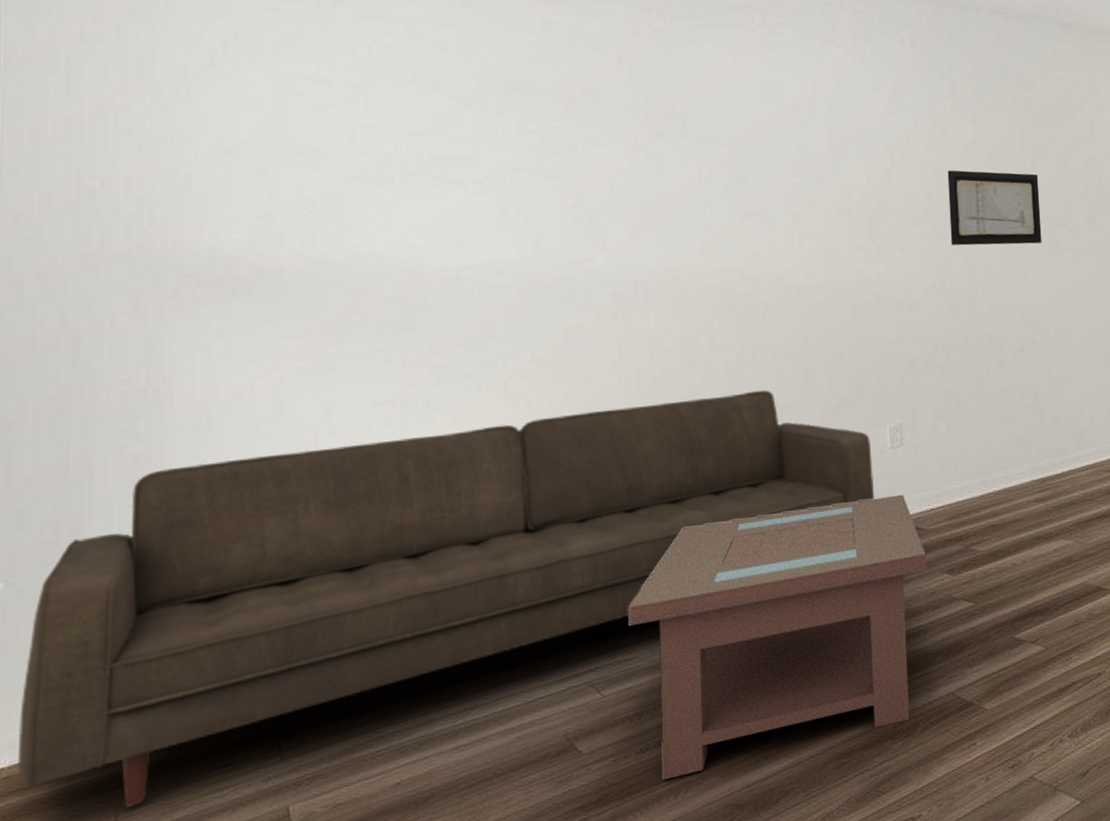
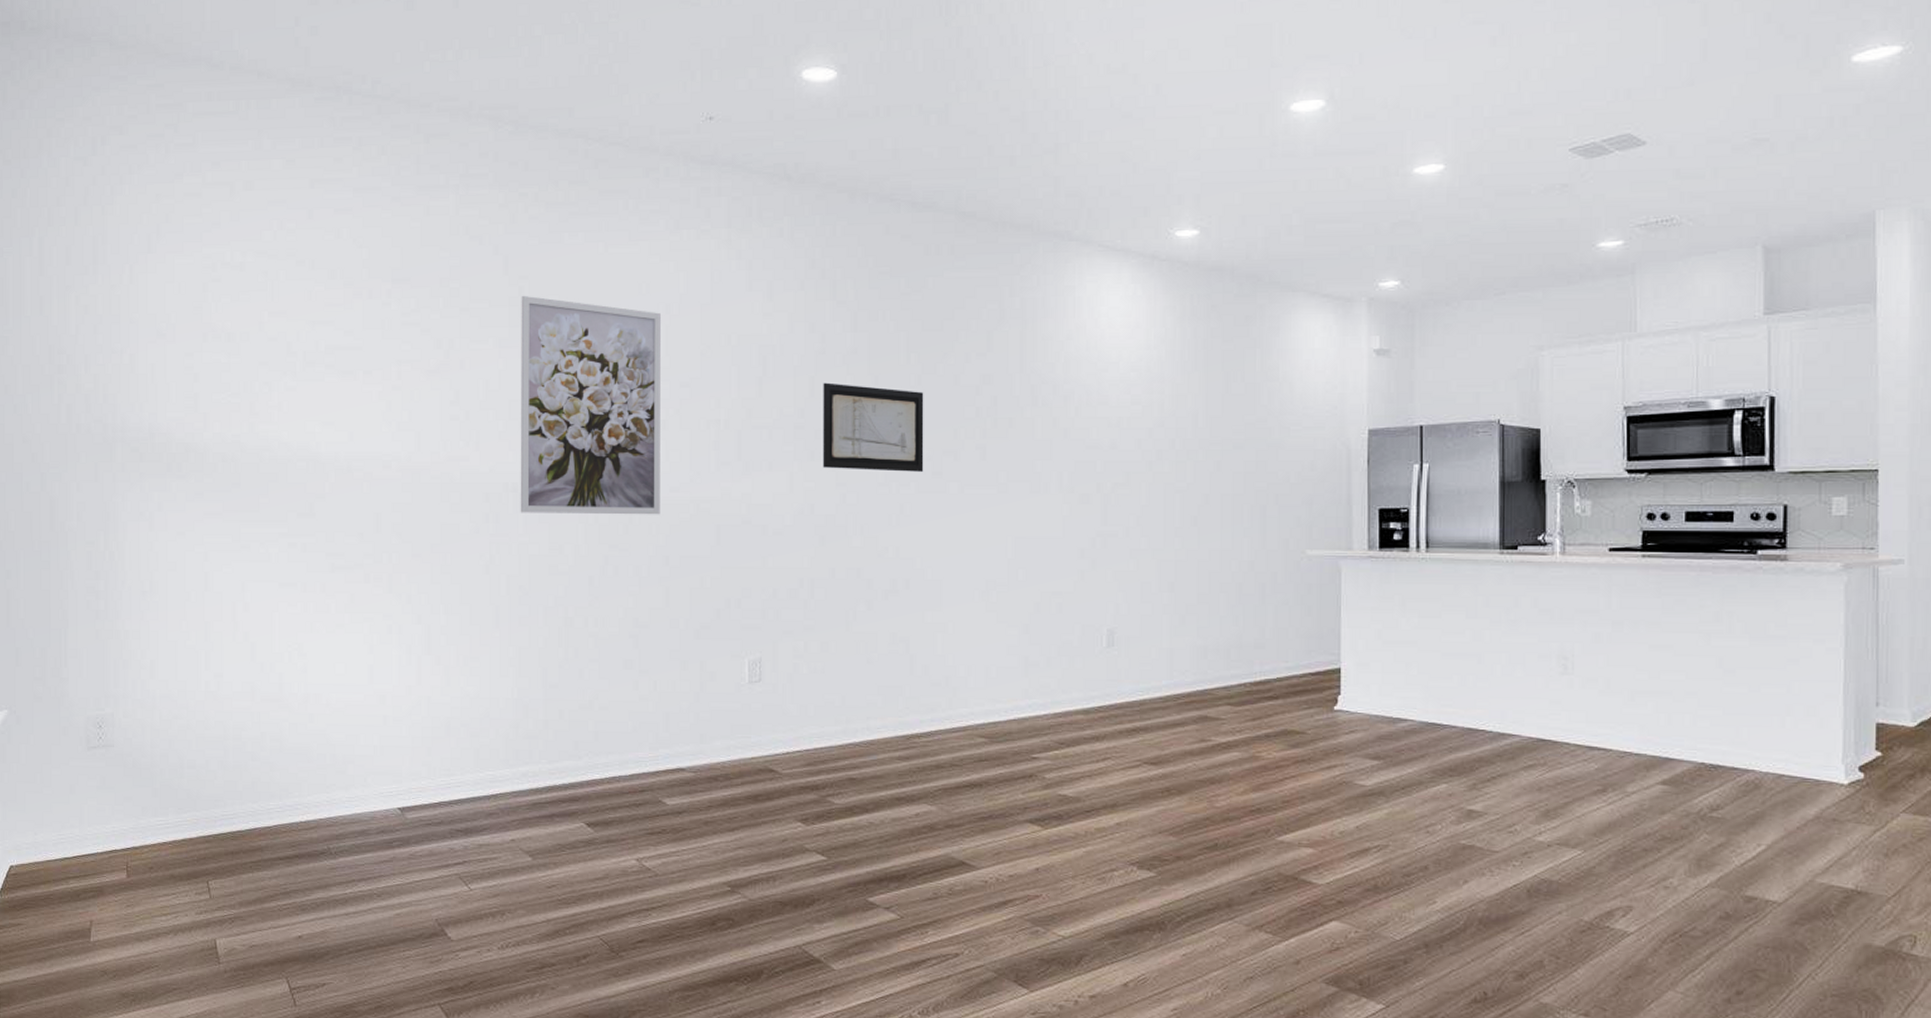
sofa: present [17,390,875,807] -> none [21,607,731,916]
coffee table: present [628,494,927,781] -> none [493,732,780,979]
wall art: none [647,101,797,309] -> present [520,295,661,515]

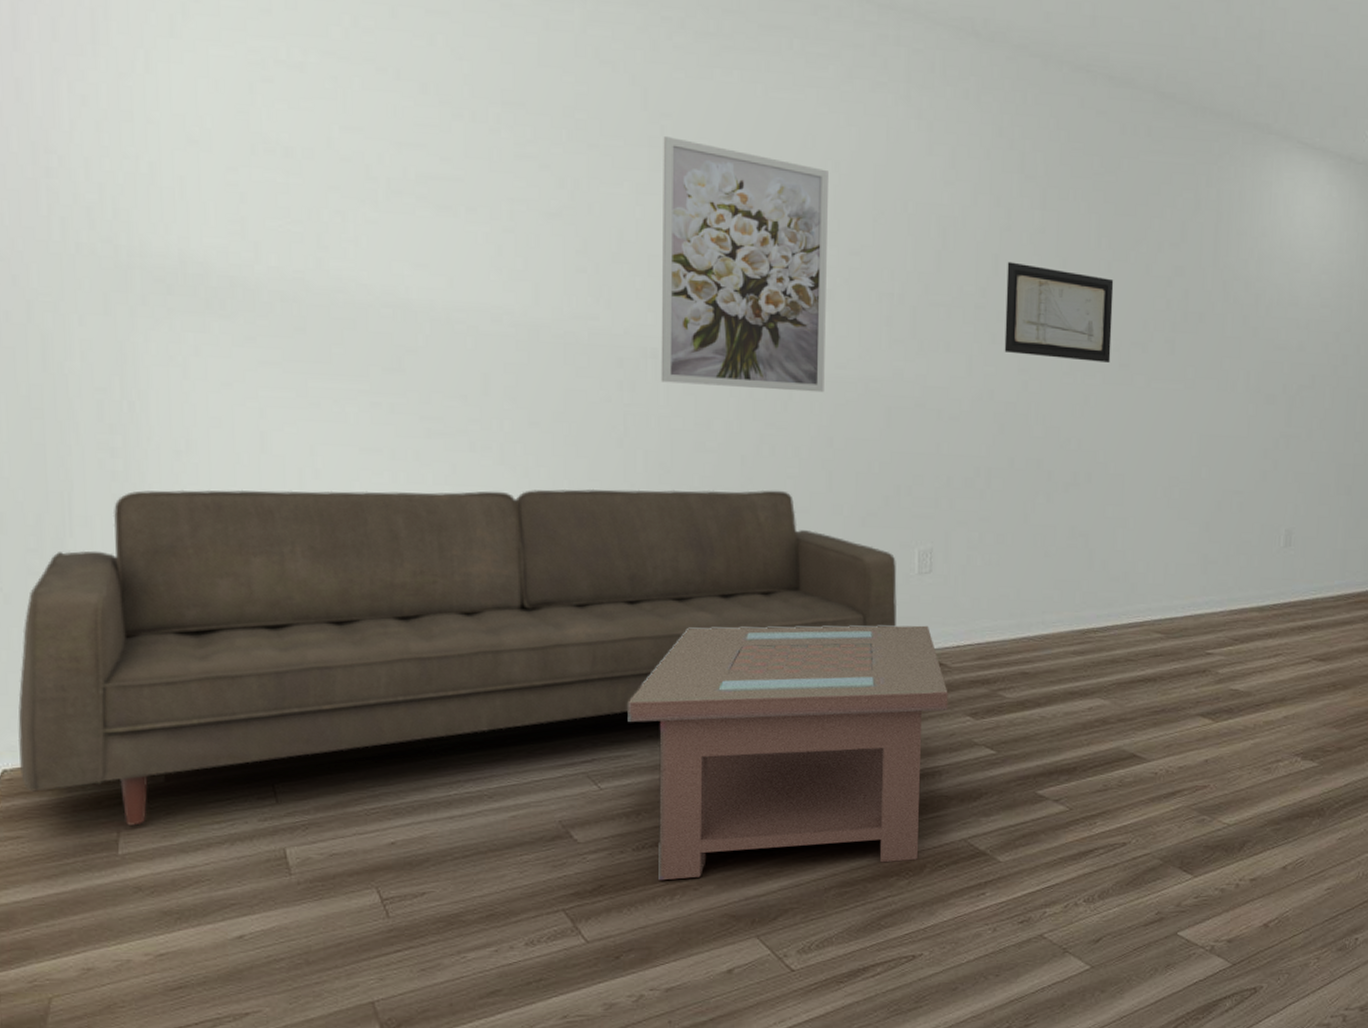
sofa: none [21,607,731,916] -> present [17,488,897,826]
coffee table: none [493,732,780,979] -> present [628,625,948,881]

